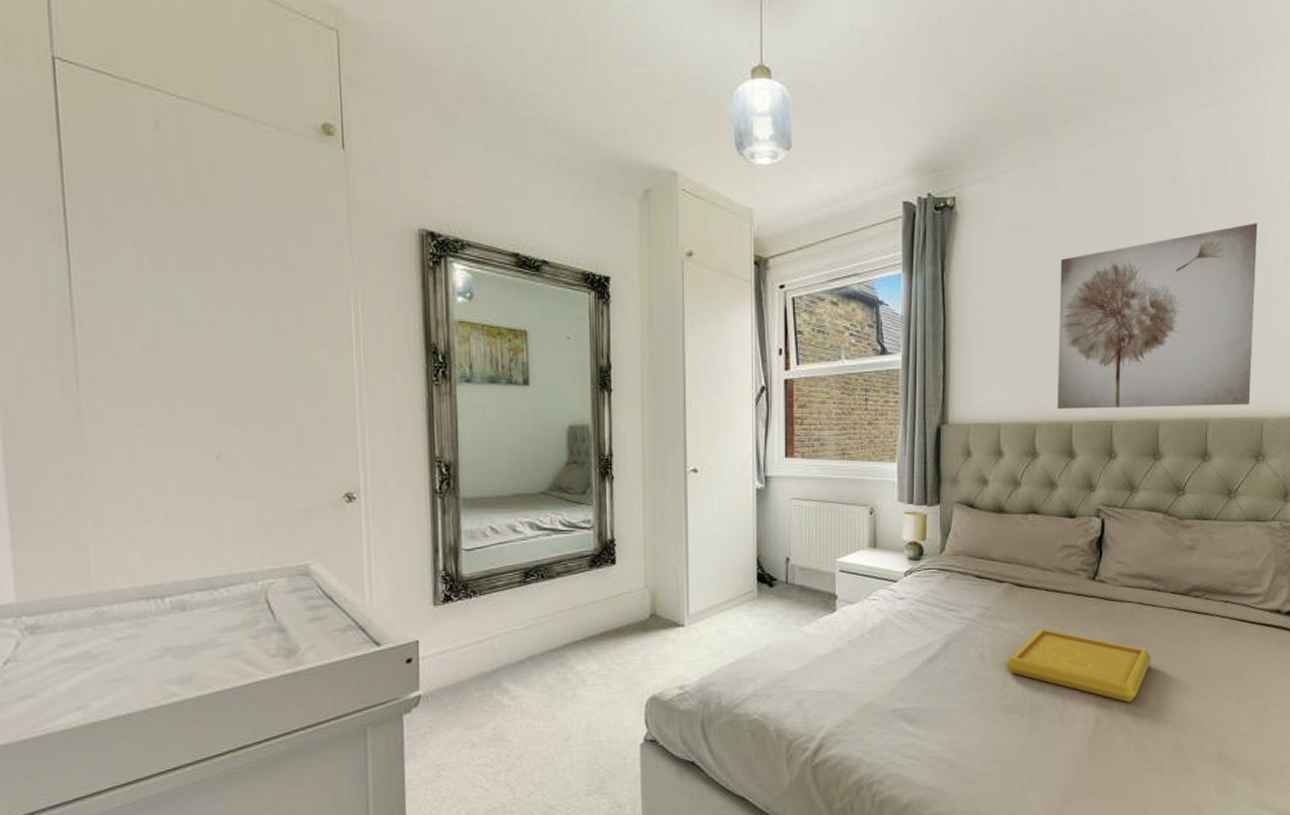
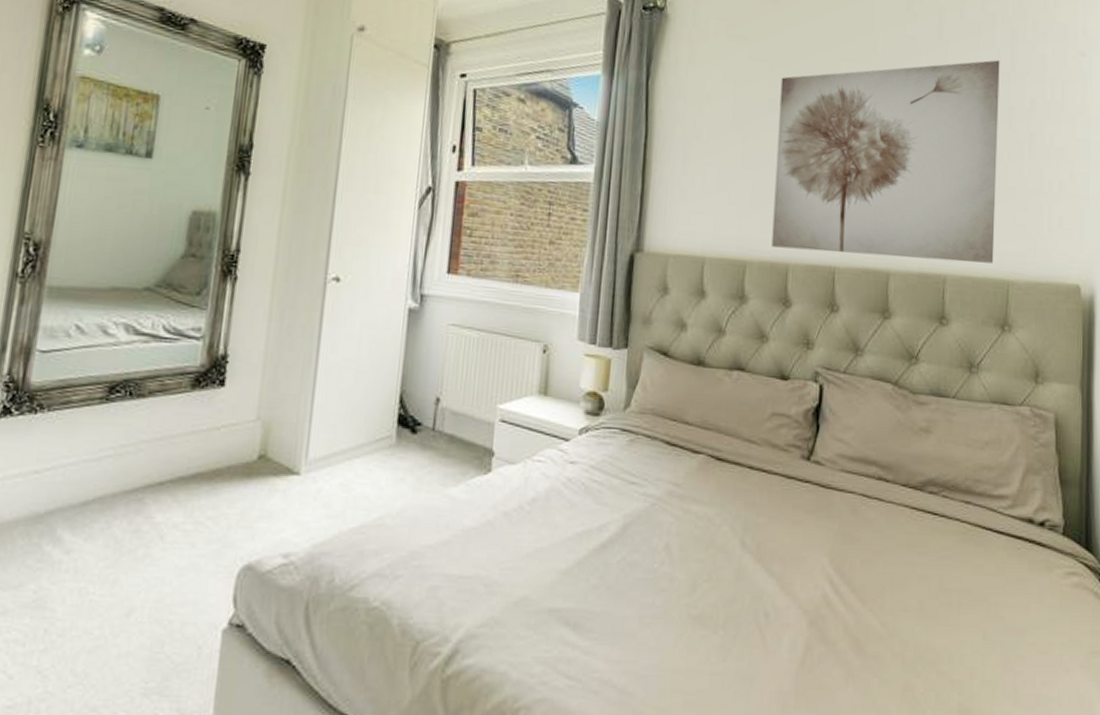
serving tray: present [1006,629,1152,703] -> none [697,517,877,626]

